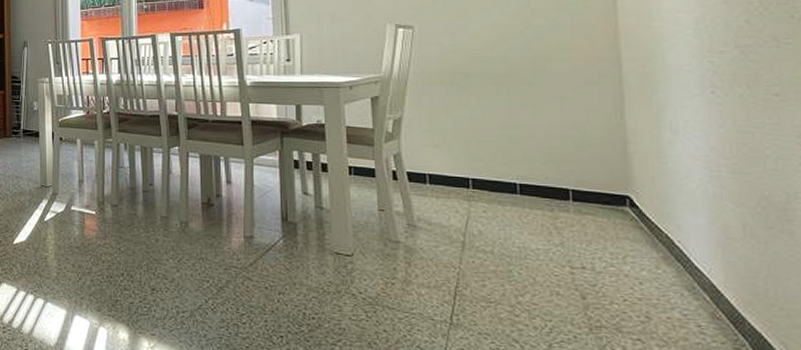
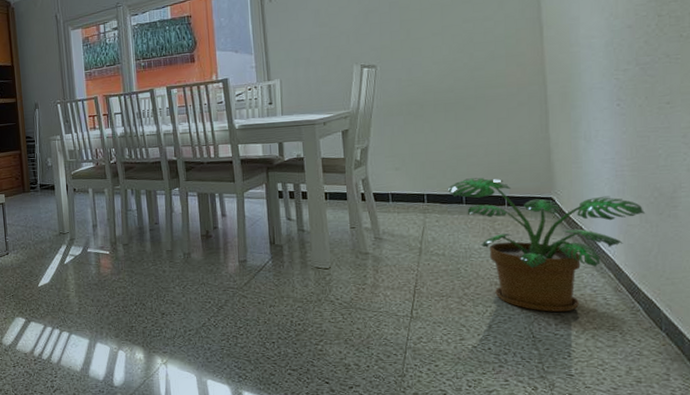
potted plant: none [497,164,751,337] -> present [447,177,646,312]

